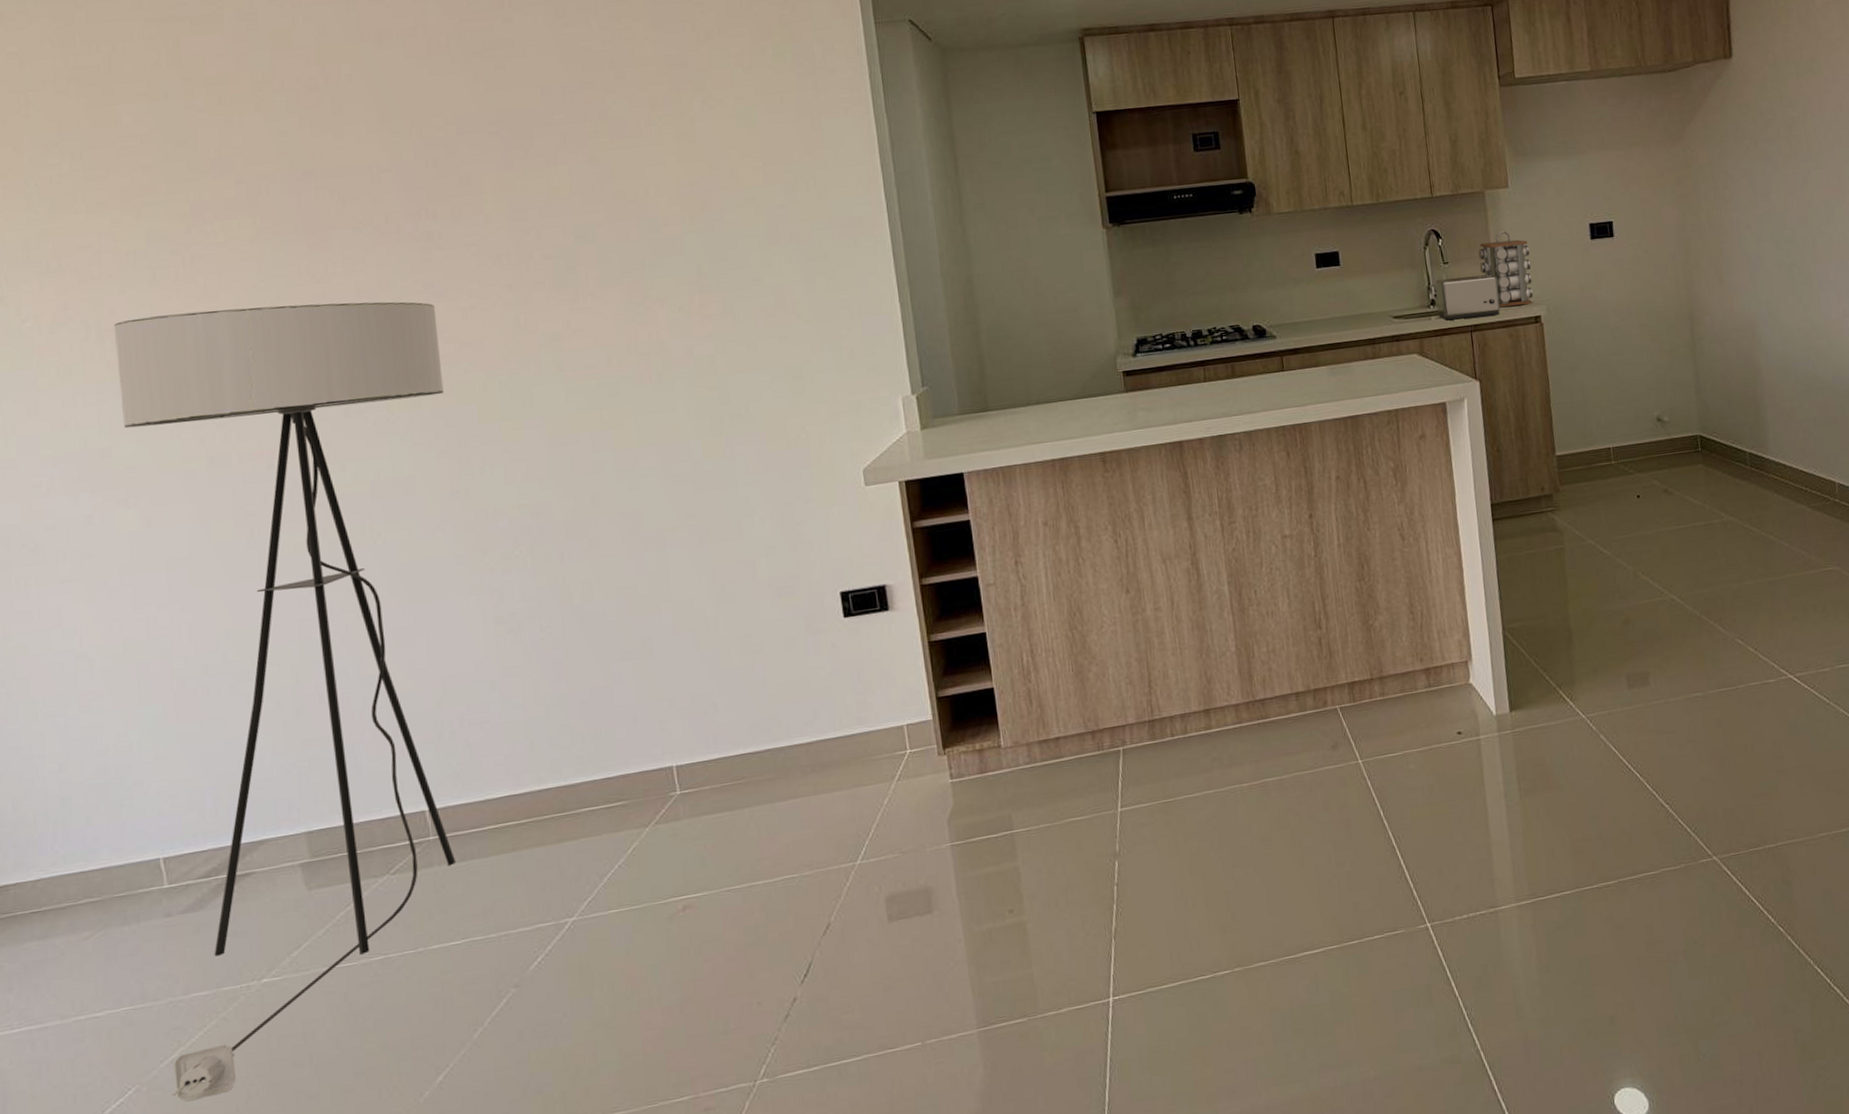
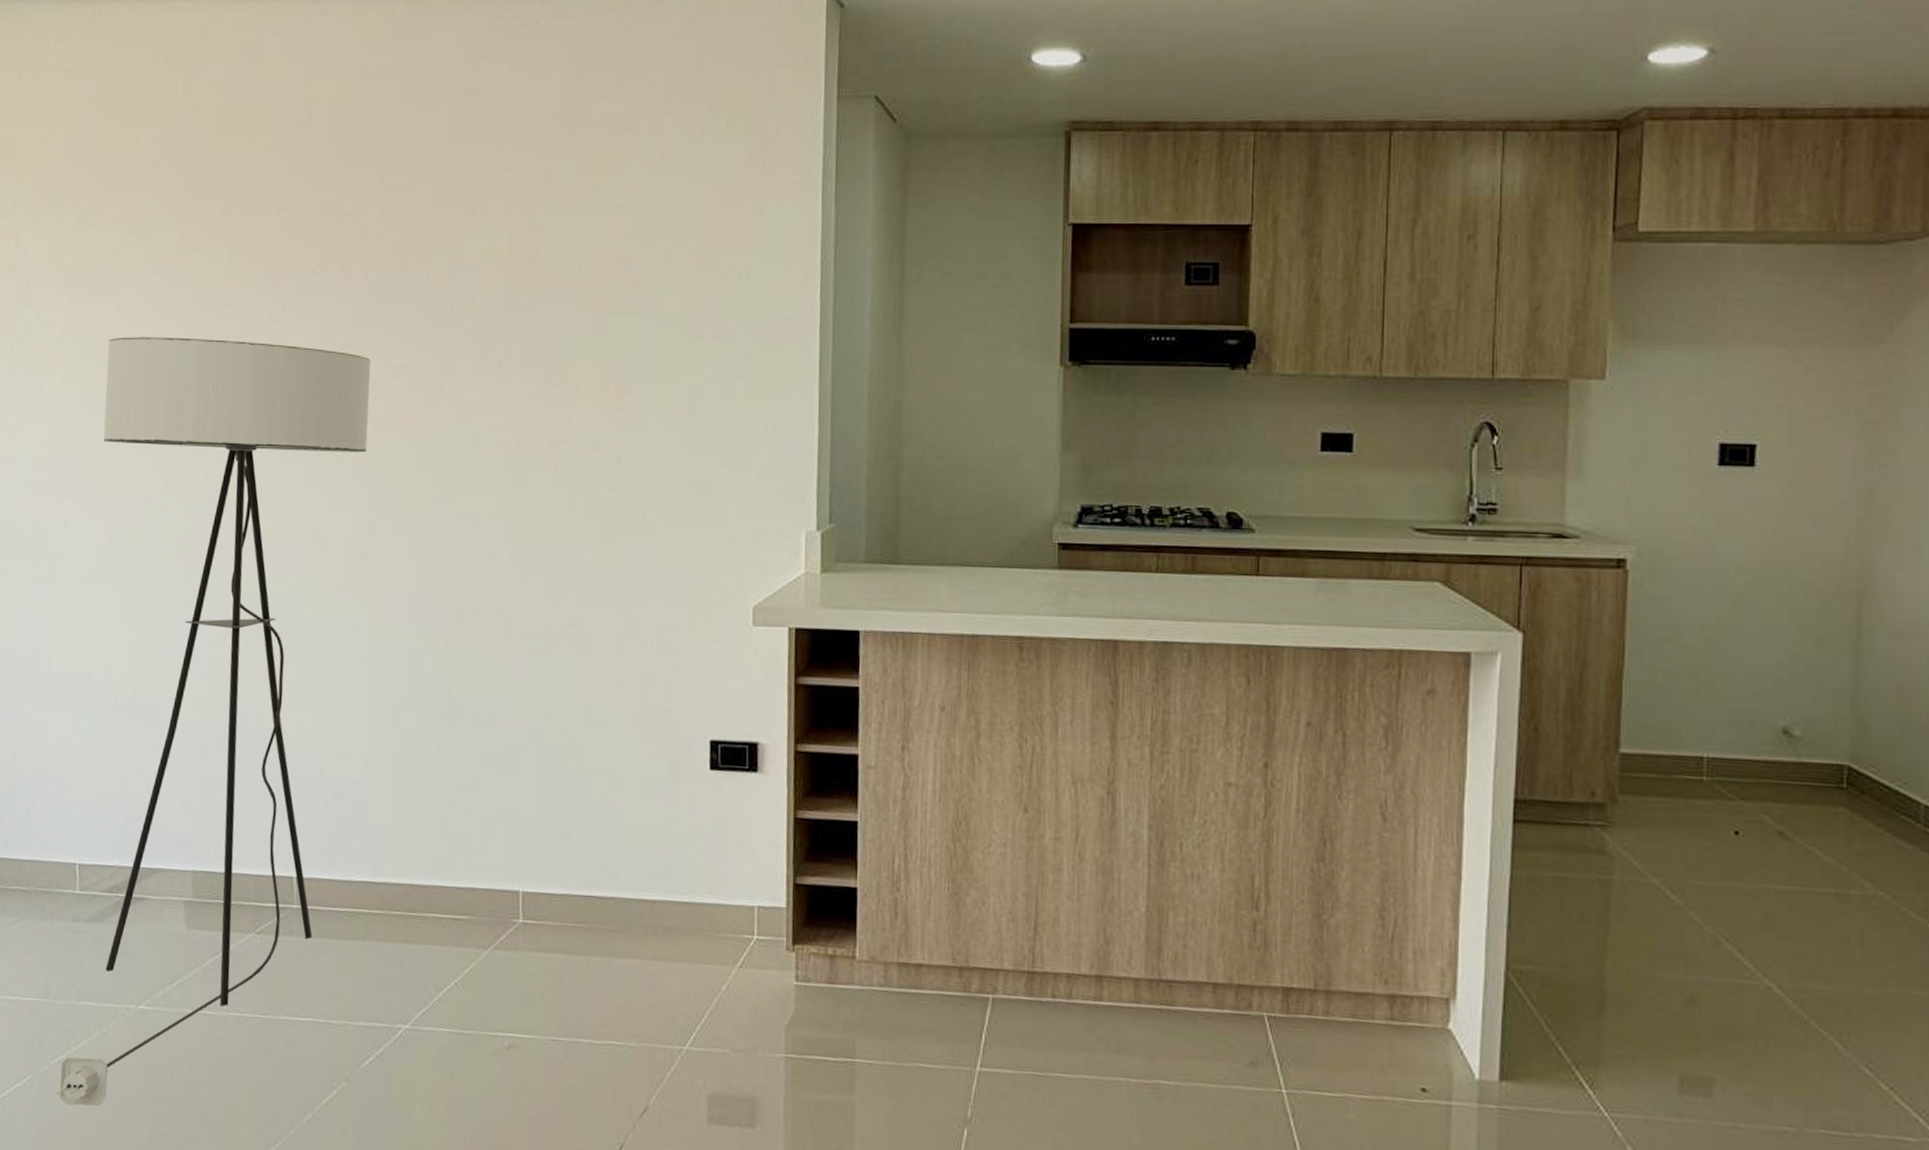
toaster: present [1435,274,1500,321] -> none [1478,490,1570,550]
spice rack: present [1478,230,1533,308] -> none [1547,436,1623,542]

